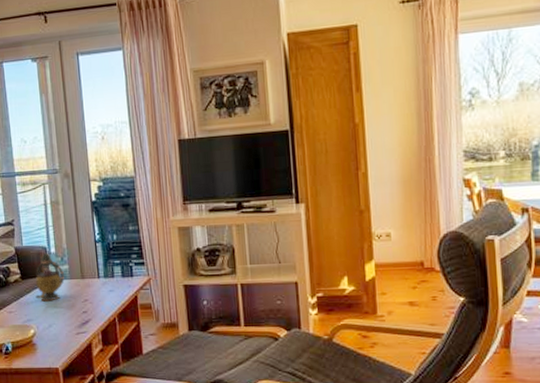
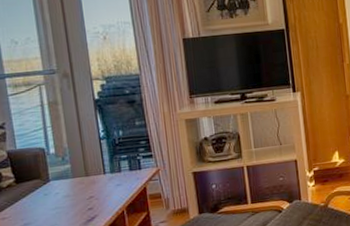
teapot: present [35,252,65,302] -> none [32,152,67,204]

